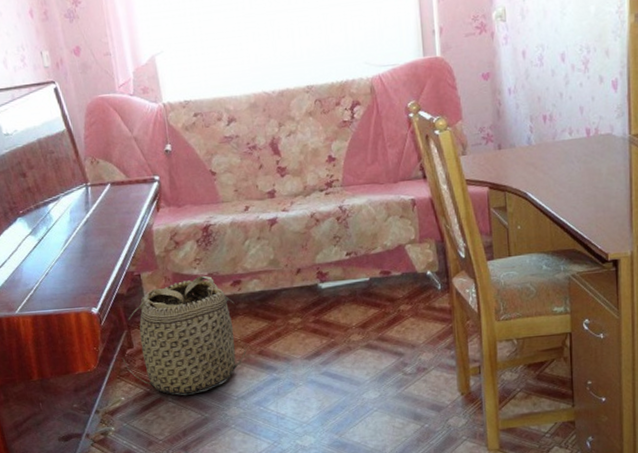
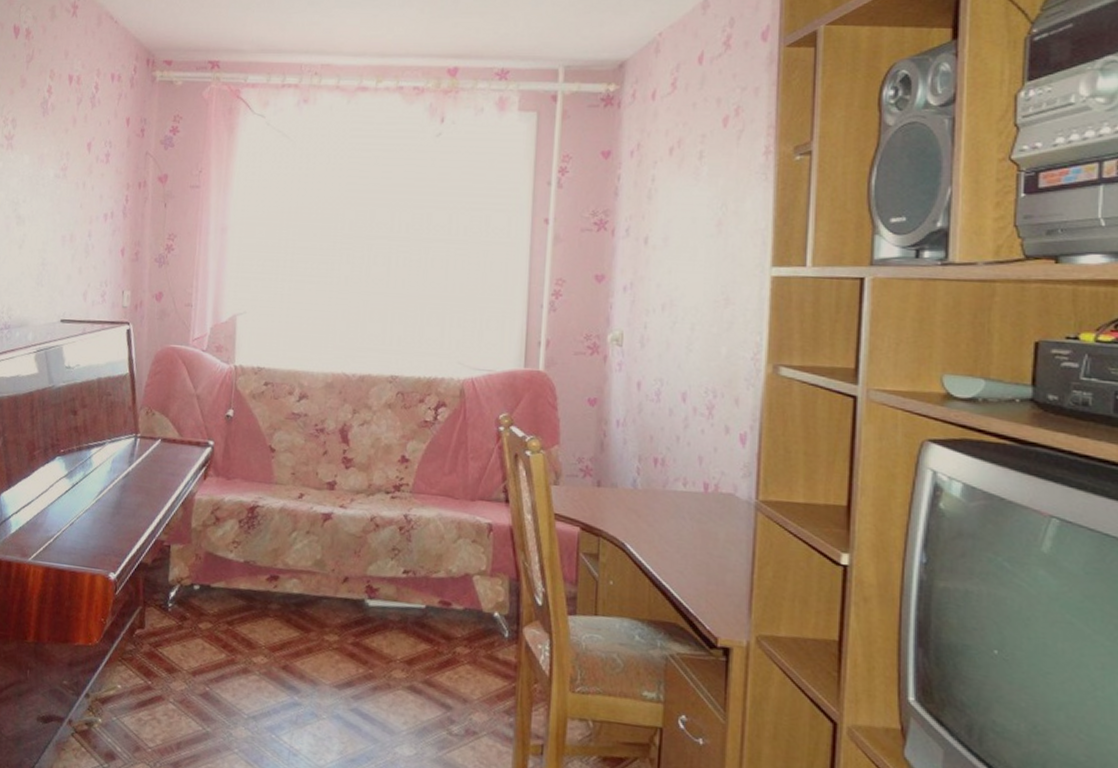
basket: present [122,275,247,395] -> none [129,561,271,701]

